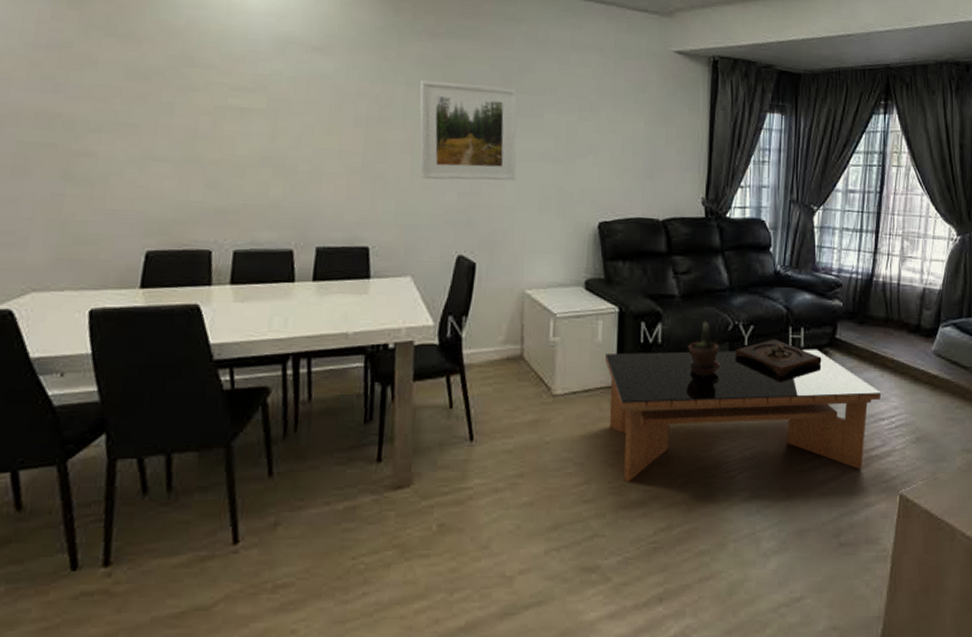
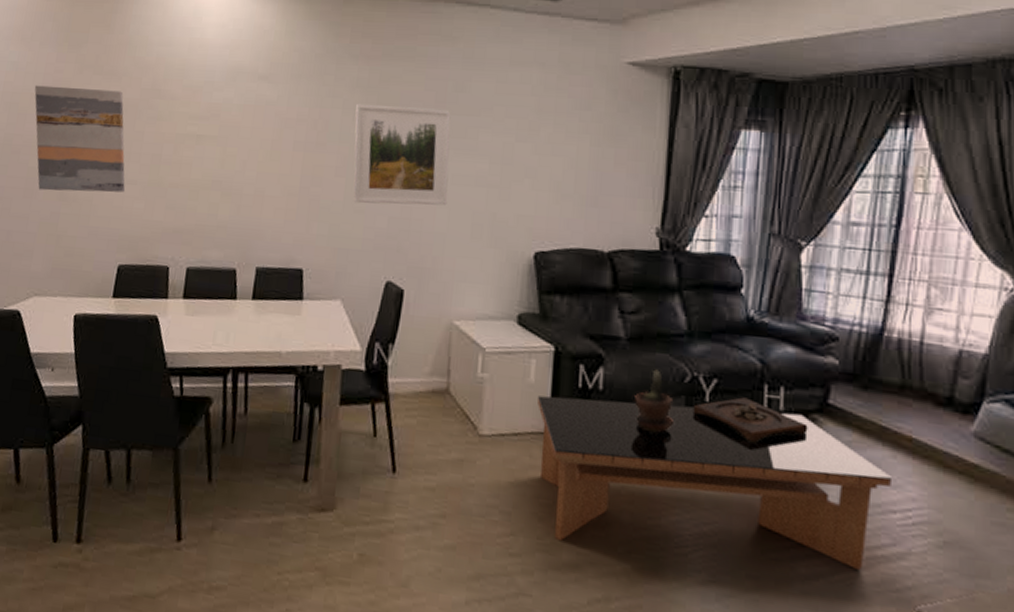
wall art: none [21,45,152,171] -> present [34,85,125,193]

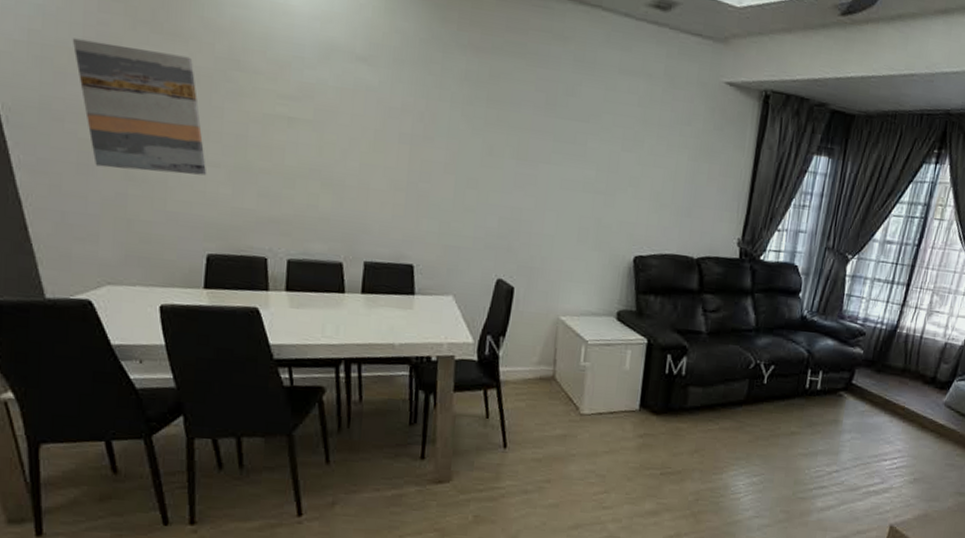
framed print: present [353,103,451,206] -> none [463,98,561,209]
coffee table: present [538,396,893,570] -> none [631,381,888,501]
potted plant: present [635,369,673,432] -> none [710,358,739,408]
wooden tray: present [693,397,808,443] -> none [753,379,836,414]

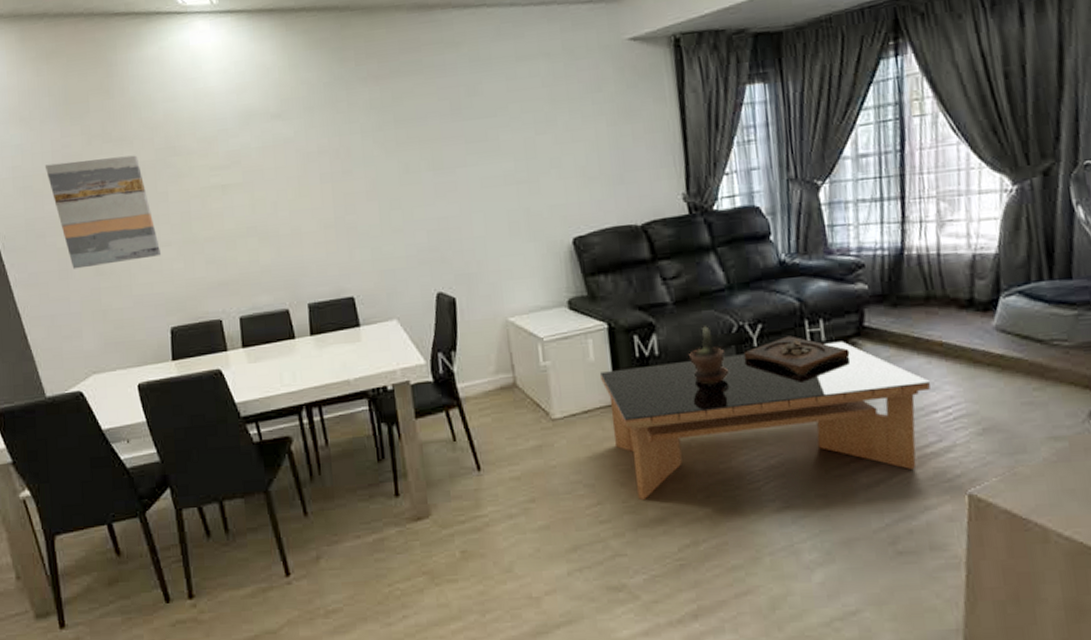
coffee table: none [631,381,888,501] -> present [600,341,931,501]
potted plant: none [710,358,739,408] -> present [689,326,728,384]
wooden tray: none [753,379,836,414] -> present [743,336,850,376]

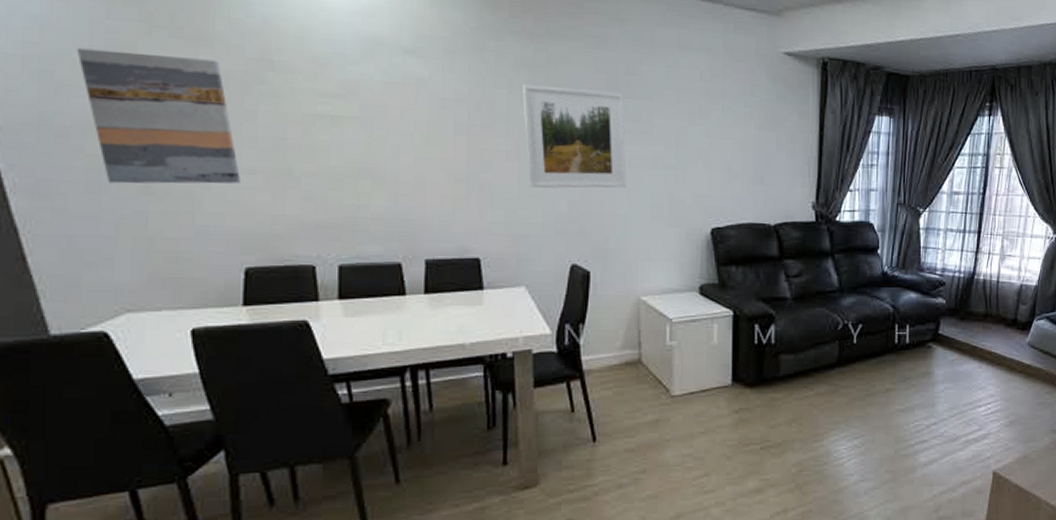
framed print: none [374,116,481,224] -> present [523,84,627,189]
coffee table: present [600,341,931,501] -> none [721,344,980,473]
potted plant: present [689,326,728,384] -> none [800,322,830,372]
wooden tray: present [743,336,850,376] -> none [844,336,925,371]

